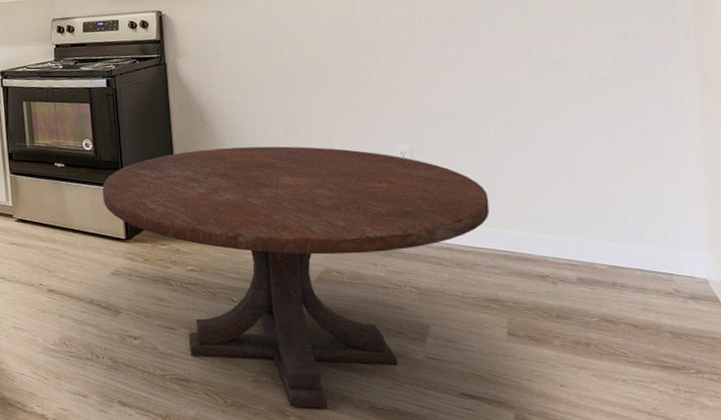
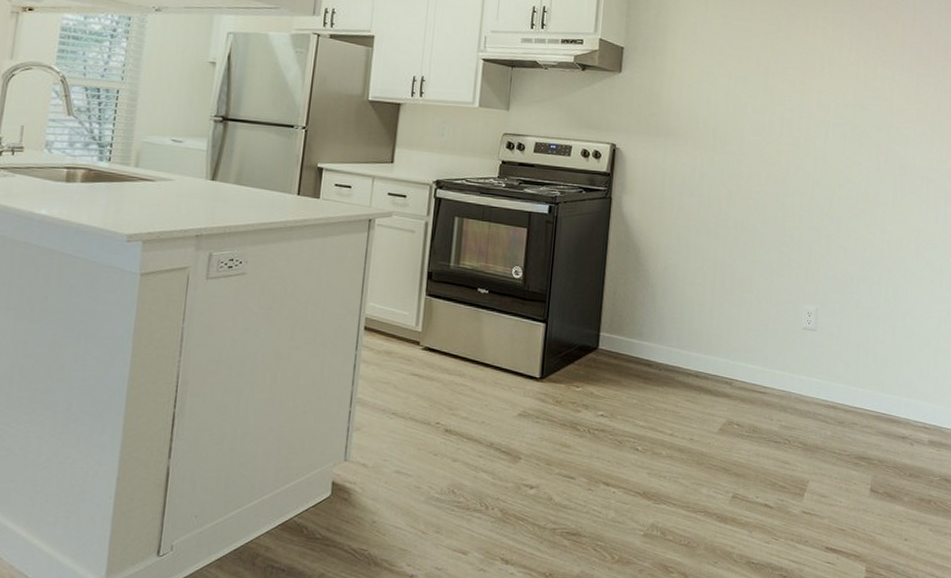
round table: present [102,146,490,408] -> none [523,290,872,564]

